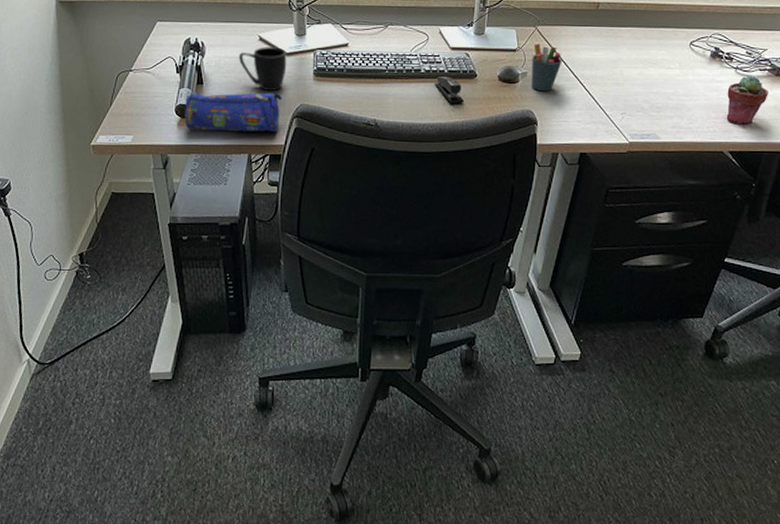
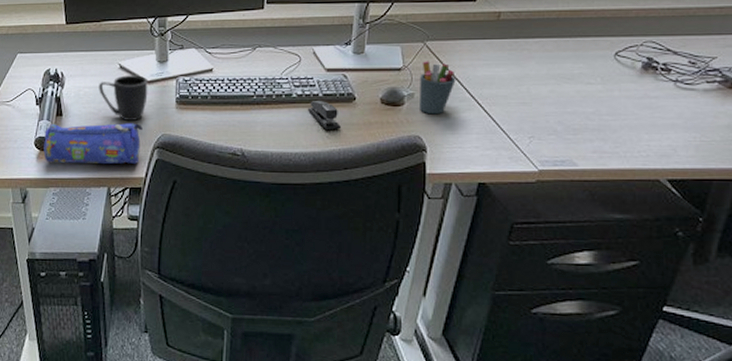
potted succulent: present [726,75,768,125] -> none [663,89,719,148]

